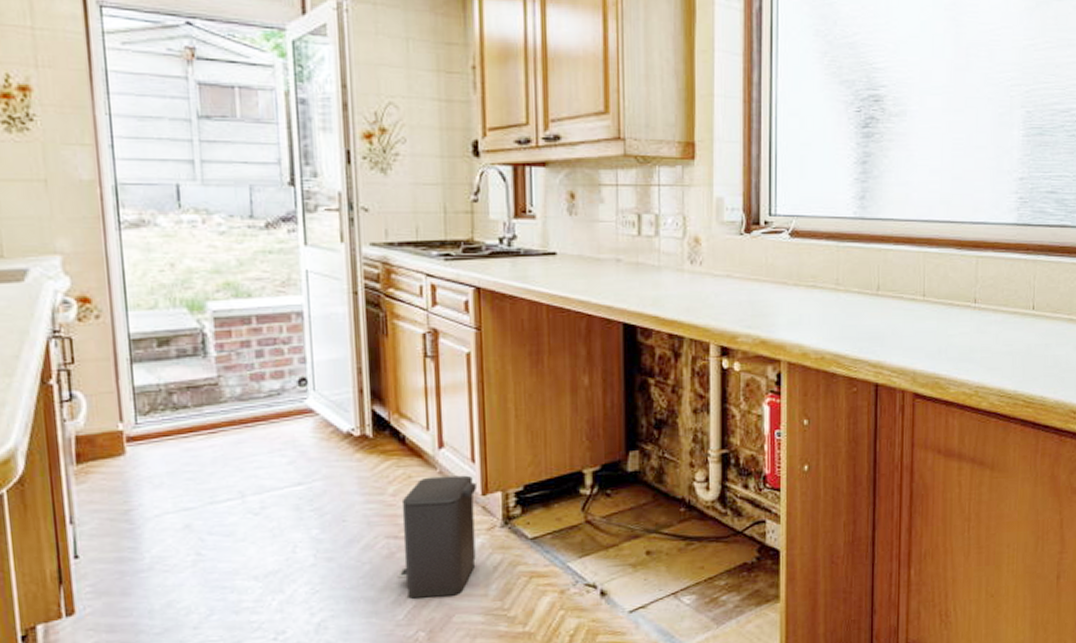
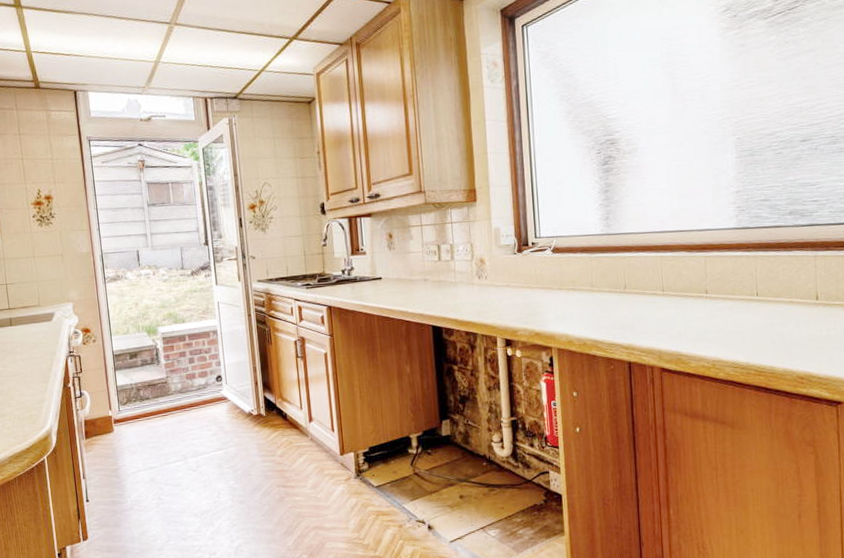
pedal bin: present [397,475,476,599] -> none [286,441,339,530]

